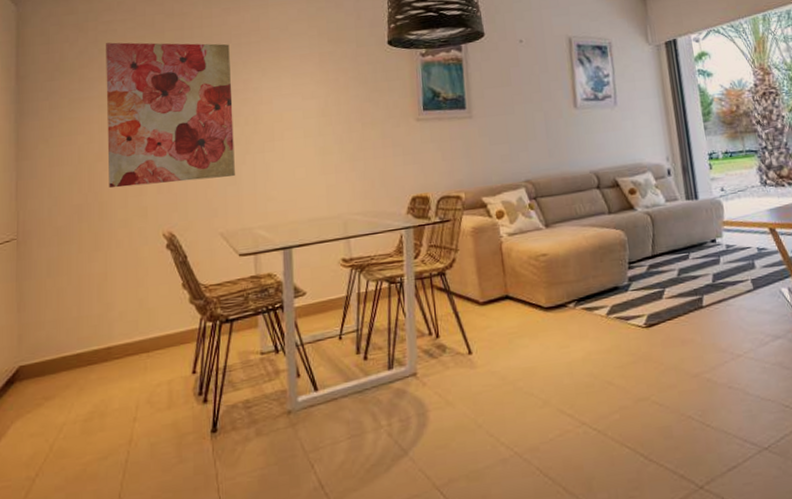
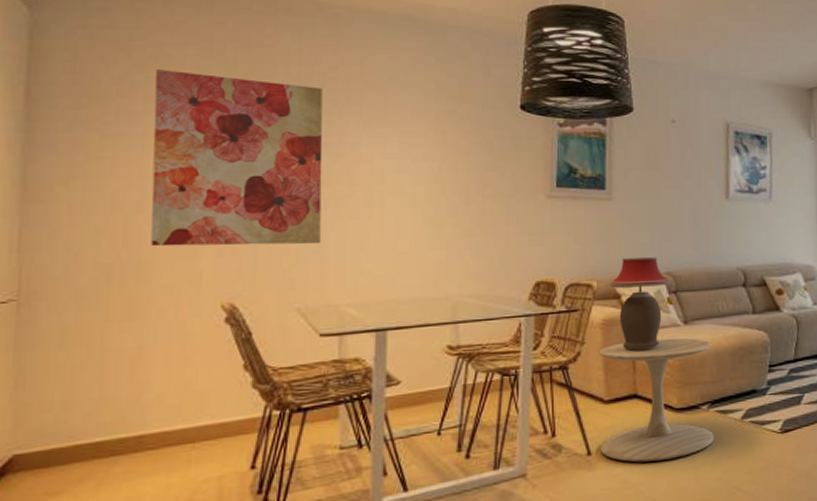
side table: none [471,240,583,360] -> present [599,338,715,462]
table lamp: none [476,166,529,255] -> present [610,256,669,351]

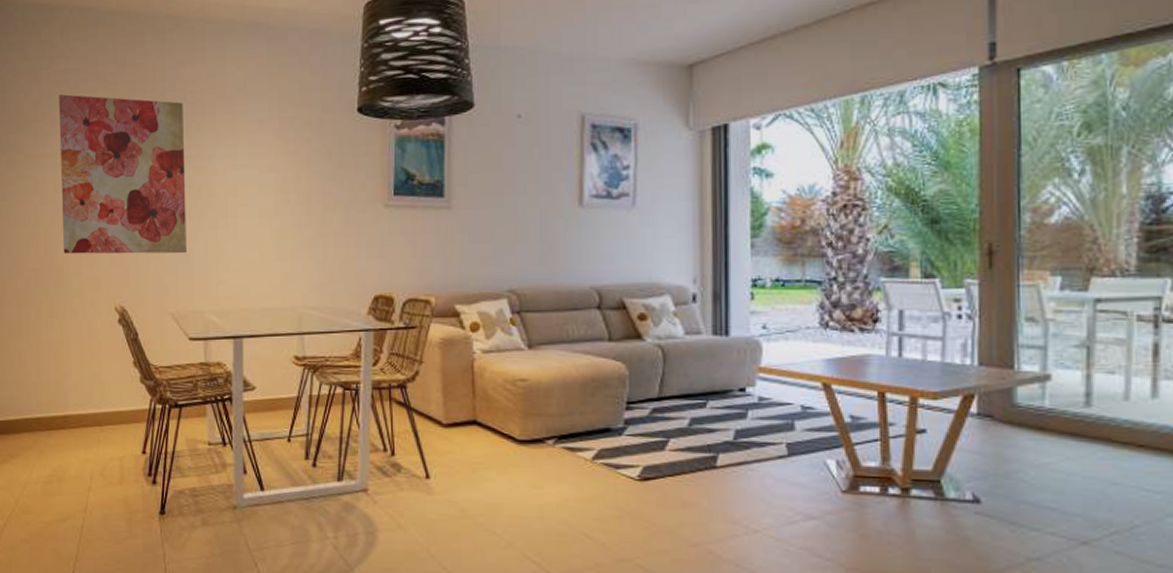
side table: present [599,338,715,462] -> none [437,363,561,494]
table lamp: present [610,256,669,351] -> none [448,271,513,374]

